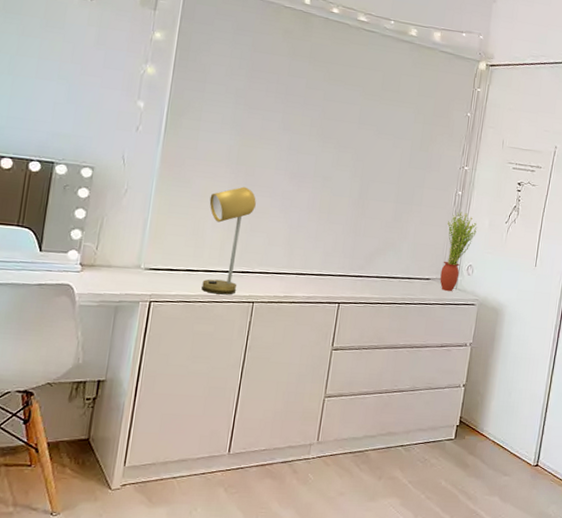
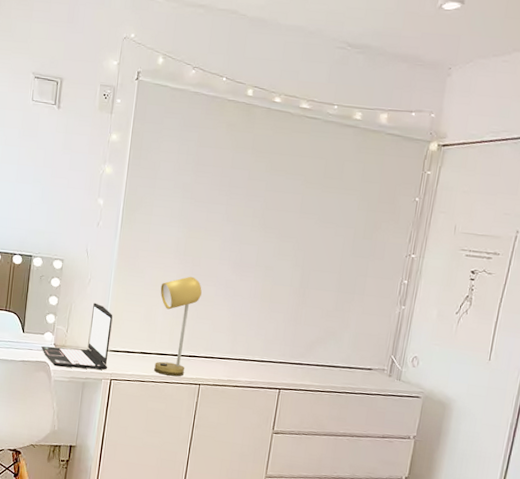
laptop: none [63,215,154,291] -> present [41,302,113,370]
potted plant: present [440,211,477,292] -> none [382,301,424,383]

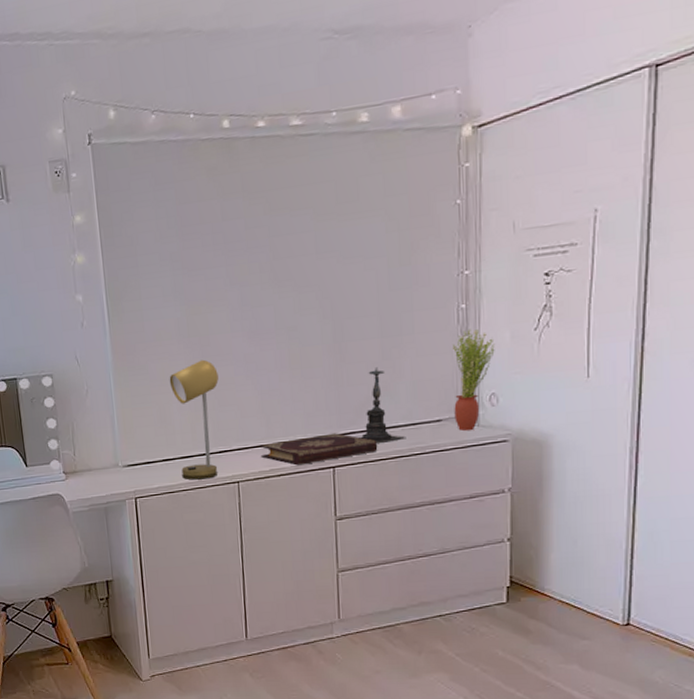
laptop: present [41,302,113,370] -> none [50,415,130,497]
book: none [223,357,319,384] -> present [260,433,378,466]
candle holder: none [304,315,341,378] -> present [359,367,405,444]
potted plant: none [382,301,424,383] -> present [453,329,495,431]

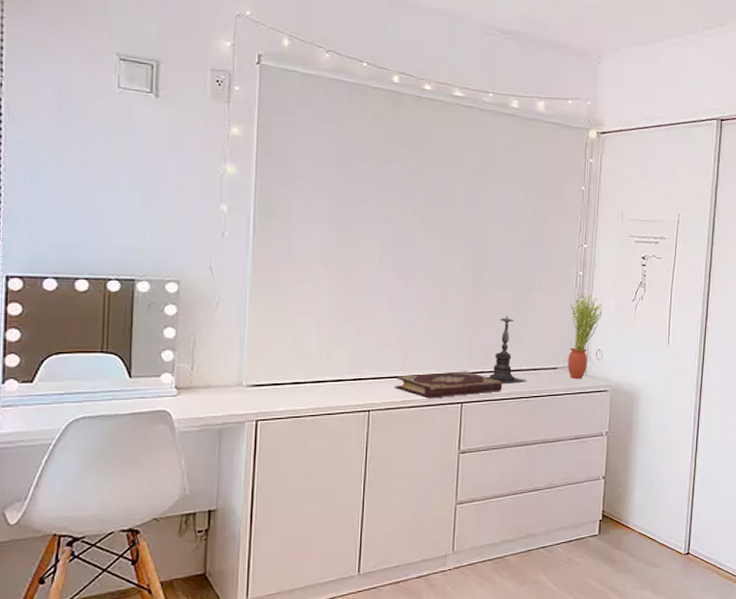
desk lamp: present [169,359,219,480] -> none [310,287,361,406]

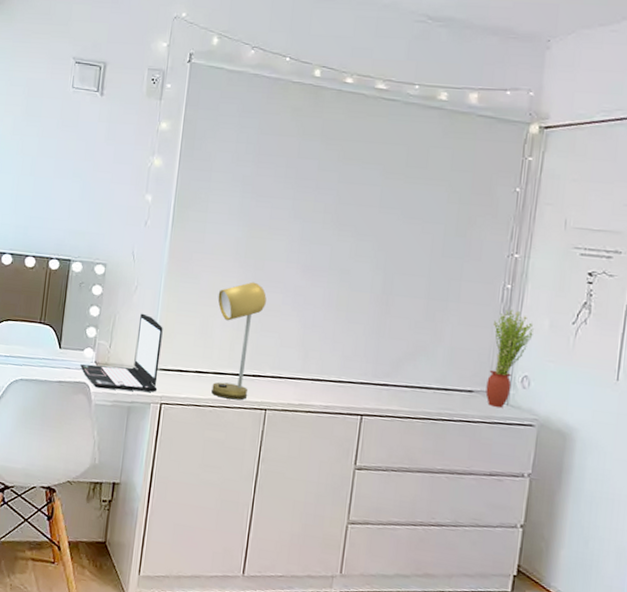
laptop: none [157,330,252,415] -> present [80,313,163,392]
desk lamp: none [310,287,361,406] -> present [211,282,267,401]
book: present [395,371,503,399] -> none [293,377,408,409]
candle holder: present [486,315,526,385] -> none [391,326,435,402]

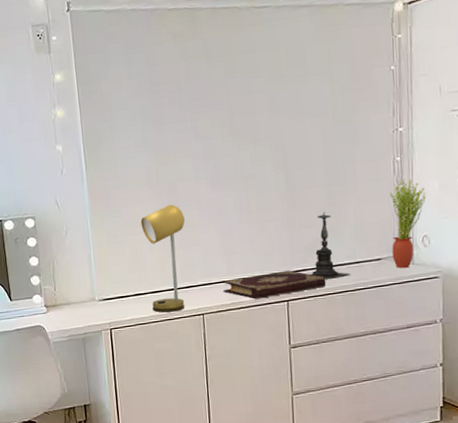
laptop: present [80,313,163,392] -> none [32,254,105,328]
book: none [293,377,408,409] -> present [222,270,326,299]
candle holder: none [391,326,435,402] -> present [309,212,350,280]

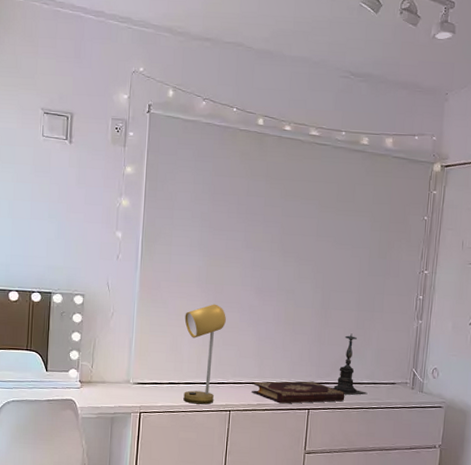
potted plant: present [390,179,426,269] -> none [405,315,440,395]

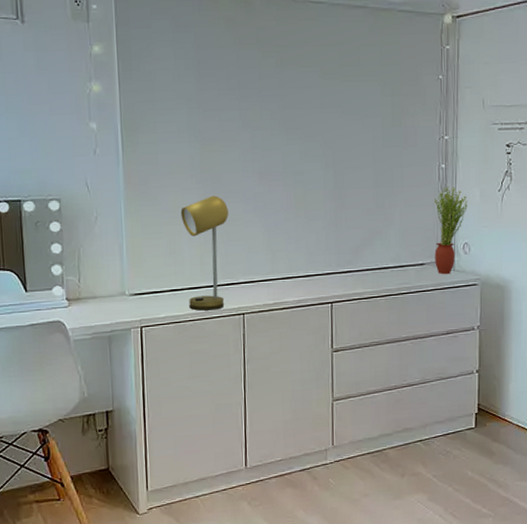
book: present [252,380,345,404] -> none [266,271,371,300]
candle holder: present [331,333,367,396] -> none [354,214,394,283]
potted plant: none [405,315,440,395] -> present [435,186,468,275]

